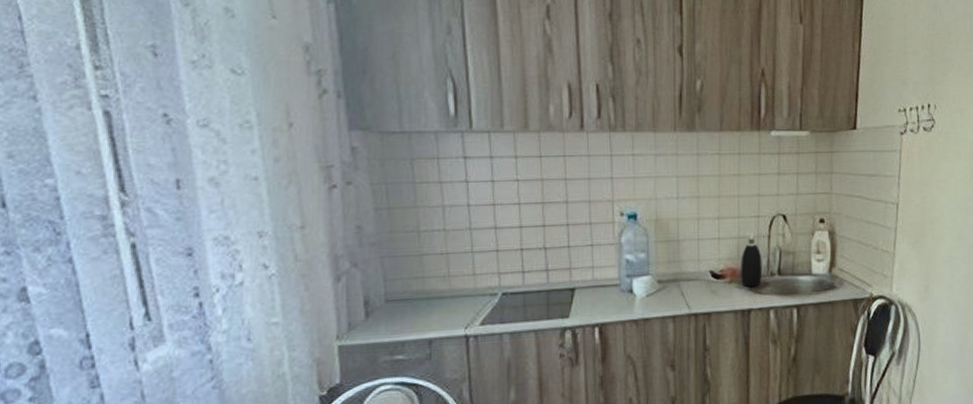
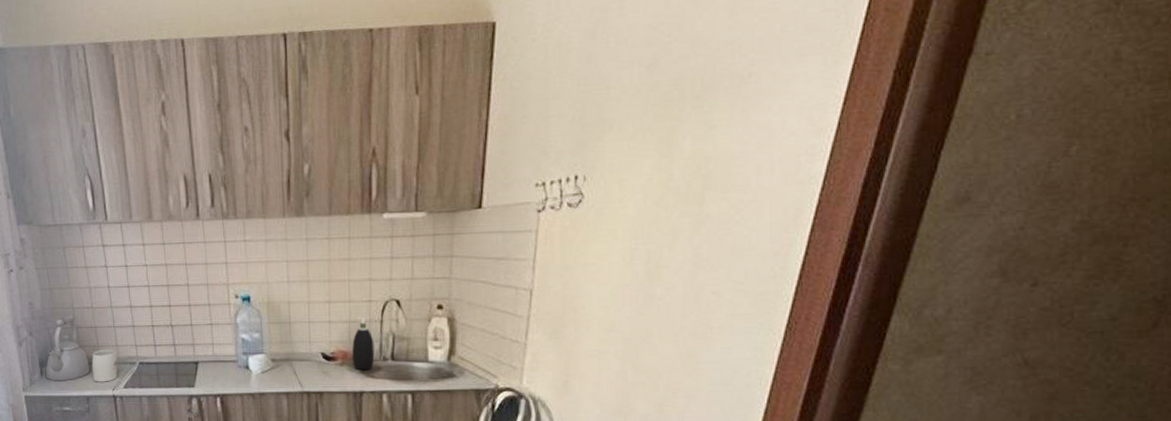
kettle: none [371,239,437,324] -> present [45,314,91,381]
mug: none [438,279,474,321] -> present [91,349,118,382]

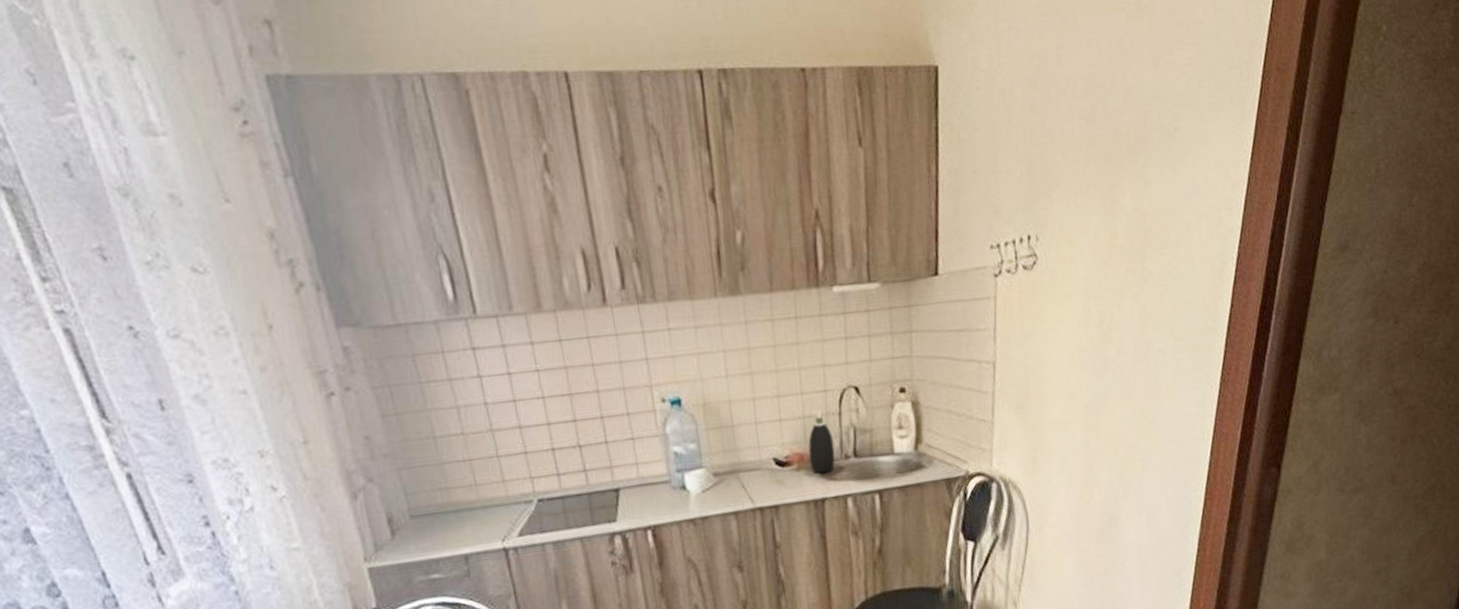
kettle: present [45,314,91,381] -> none [397,446,468,542]
mug: present [91,349,118,382] -> none [467,486,508,534]

